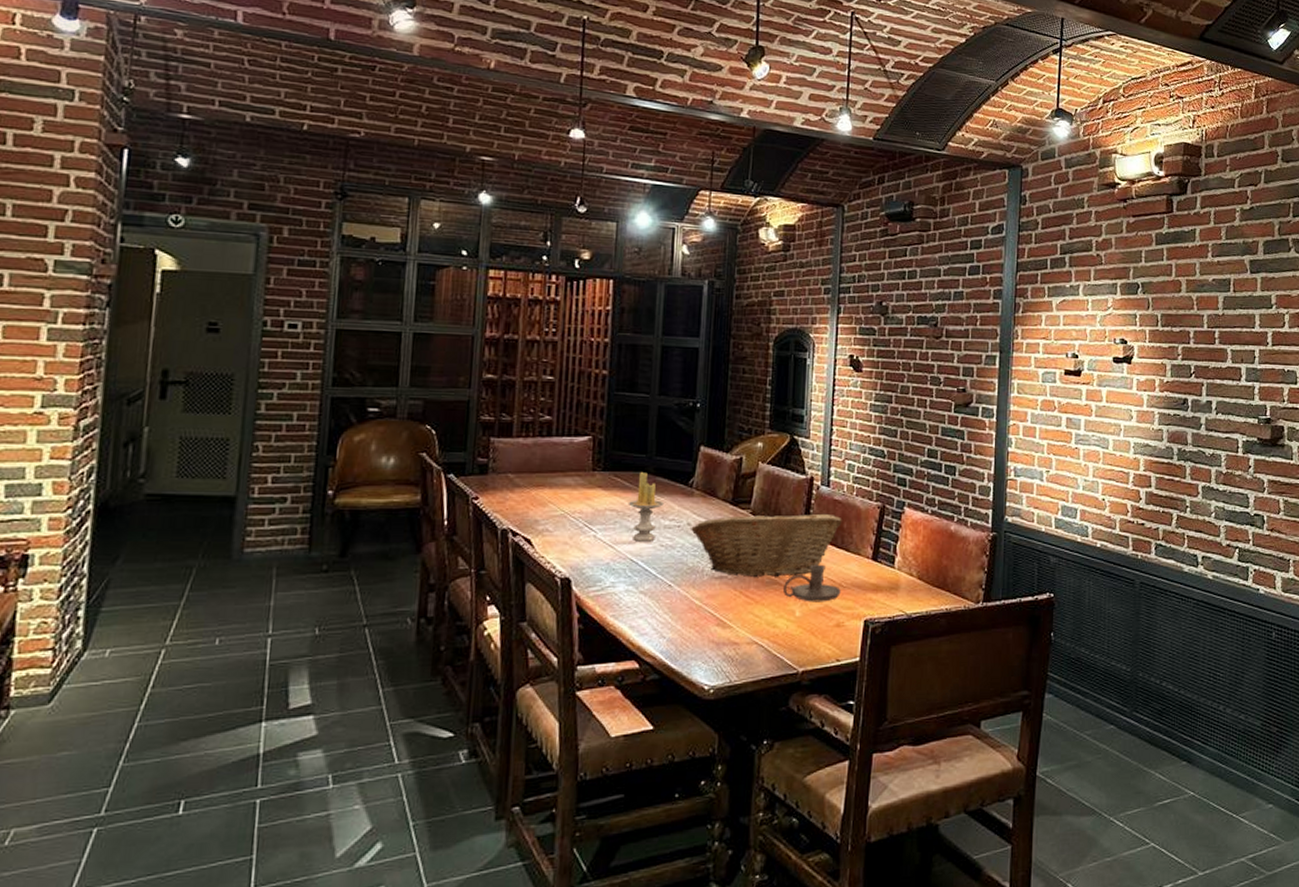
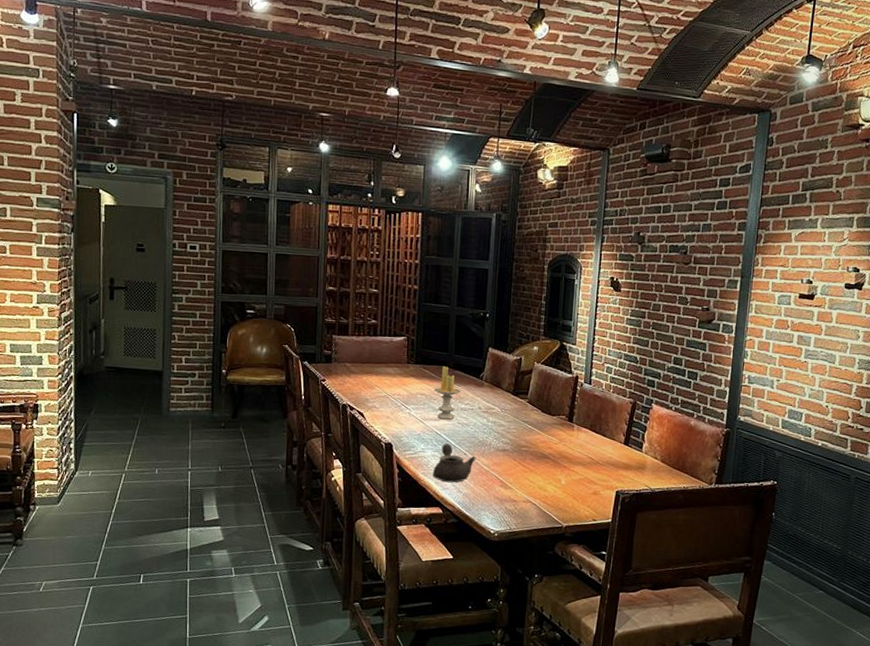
teapot: none [625,573,685,626] -> present [432,443,476,483]
fruit basket: present [691,511,842,577] -> none [481,401,601,453]
candle holder: present [784,564,841,602] -> none [552,444,598,475]

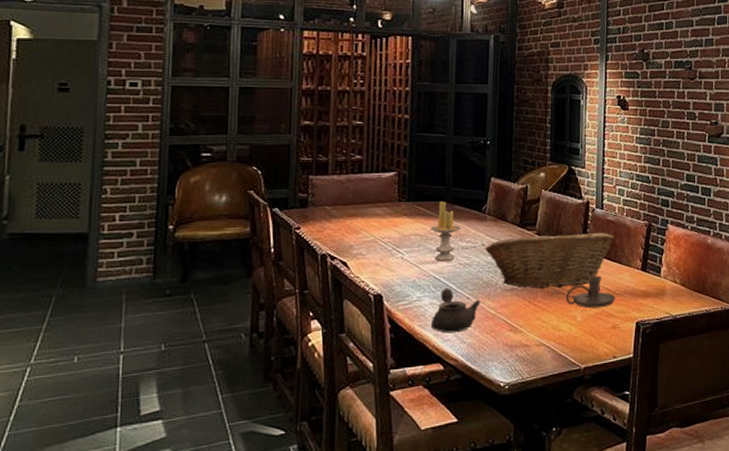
fruit basket: none [481,401,601,453] -> present [485,232,615,288]
candle holder: none [552,444,598,475] -> present [566,275,615,309]

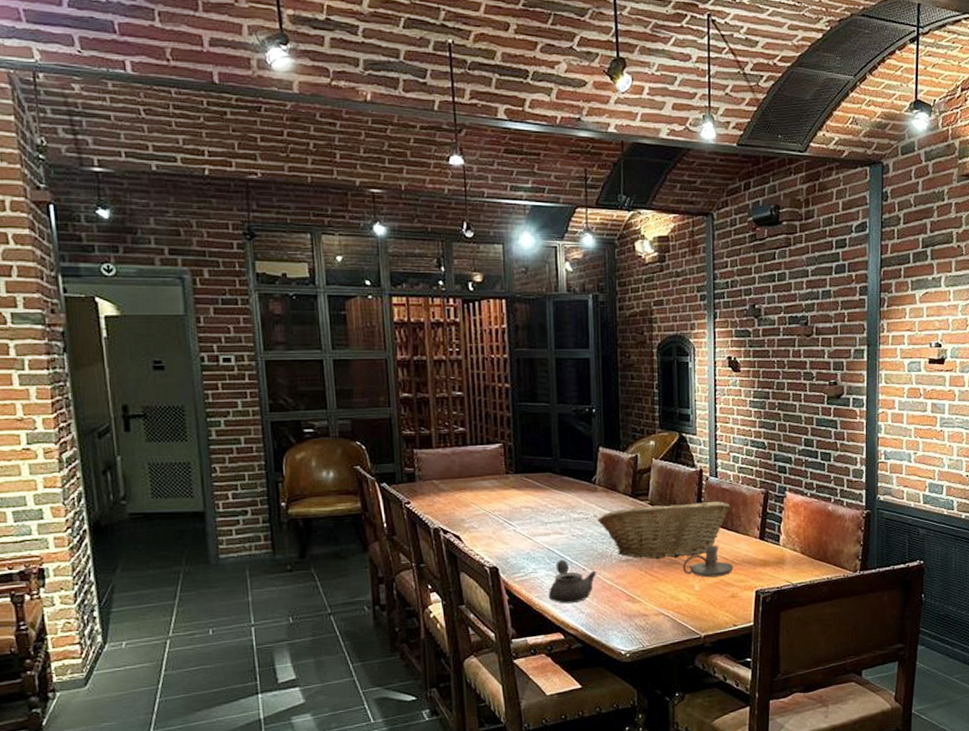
candle: present [430,201,462,262] -> none [540,473,572,534]

